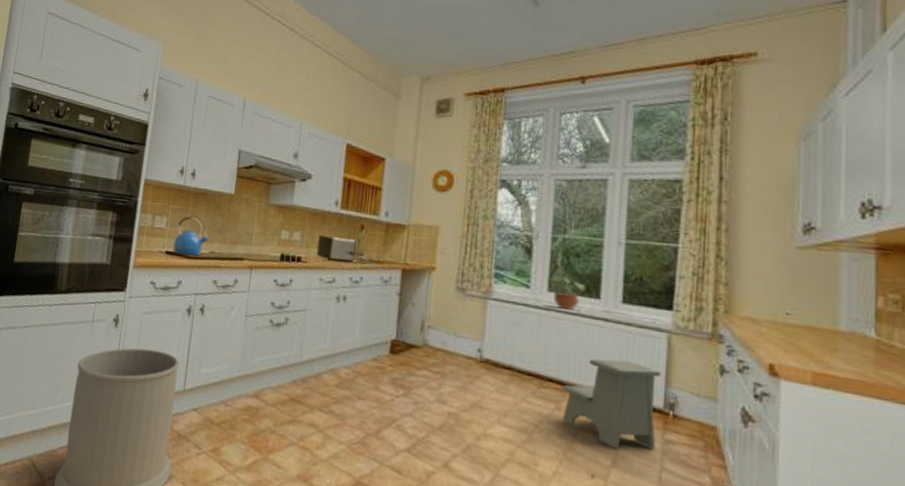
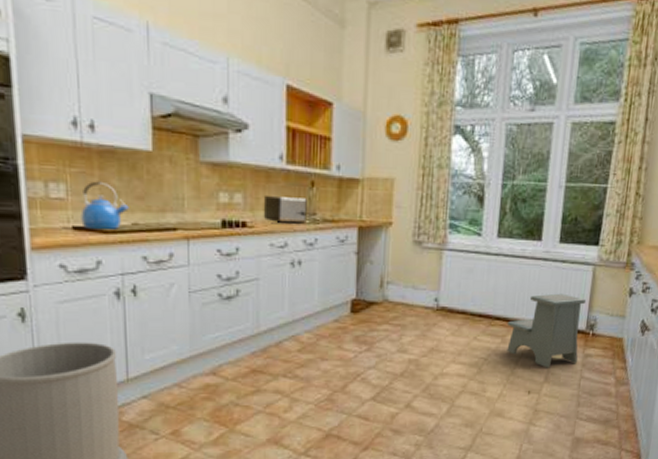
potted plant: present [547,269,586,310] -> none [497,216,531,253]

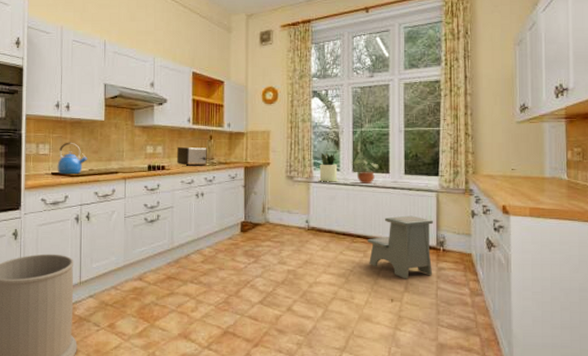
planter: none [454,210,480,250] -> present [318,152,339,182]
potted plant: none [497,216,531,253] -> present [352,155,379,184]

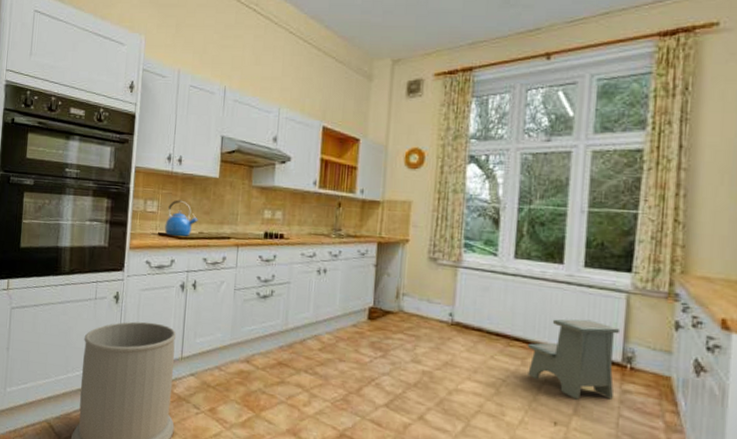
toaster: present [176,146,207,166] -> none [297,213,334,238]
planter: present [318,152,339,182] -> none [469,231,496,270]
potted plant: present [352,155,379,184] -> none [514,238,551,275]

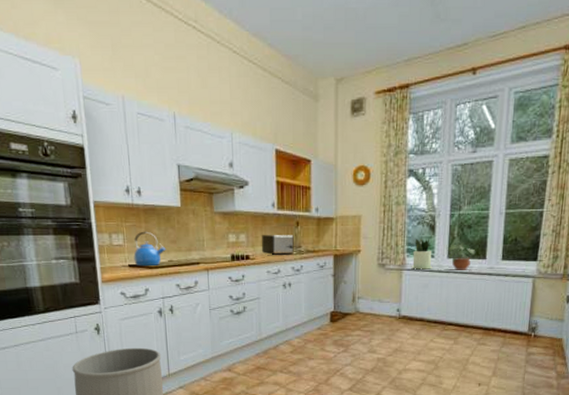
toaster: none [297,213,334,238] -> present [261,234,294,255]
planter: none [469,231,496,270] -> present [411,238,433,269]
potted plant: none [514,238,551,275] -> present [447,240,476,270]
step stool: present [527,319,621,400] -> none [458,302,528,365]

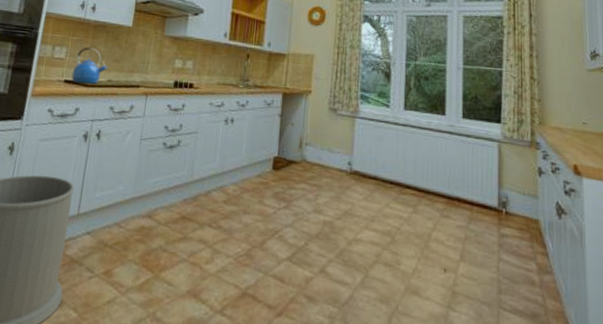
toaster: present [261,234,294,255] -> none [206,63,243,88]
planter: present [411,238,433,269] -> none [365,84,388,120]
potted plant: present [447,240,476,270] -> none [403,91,434,125]

